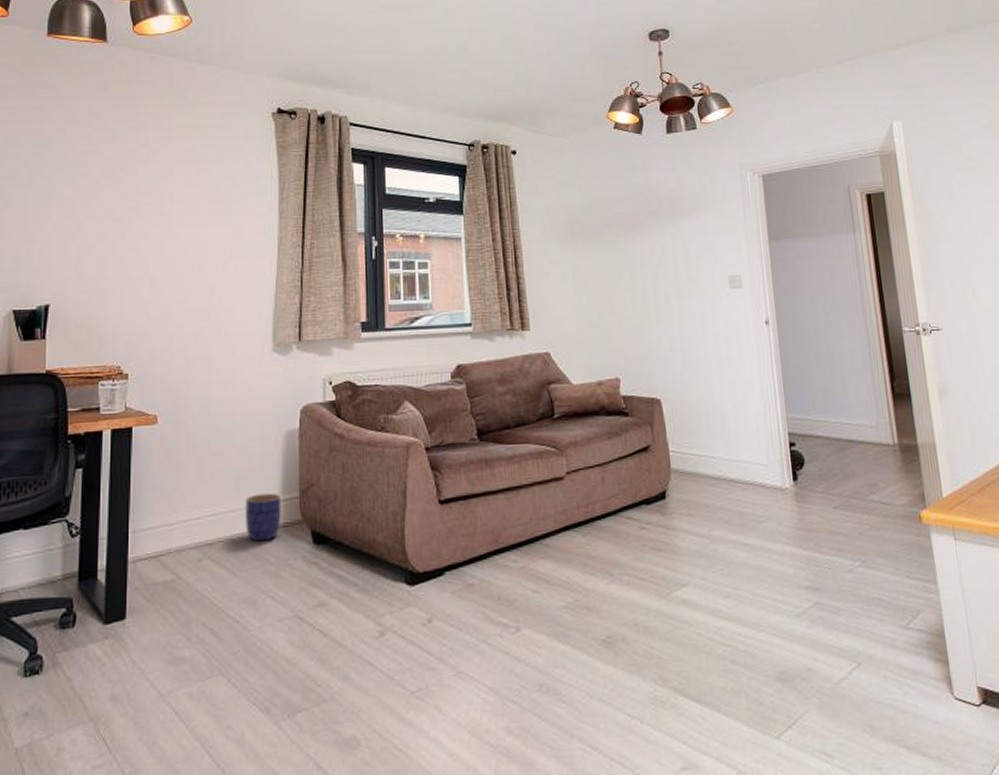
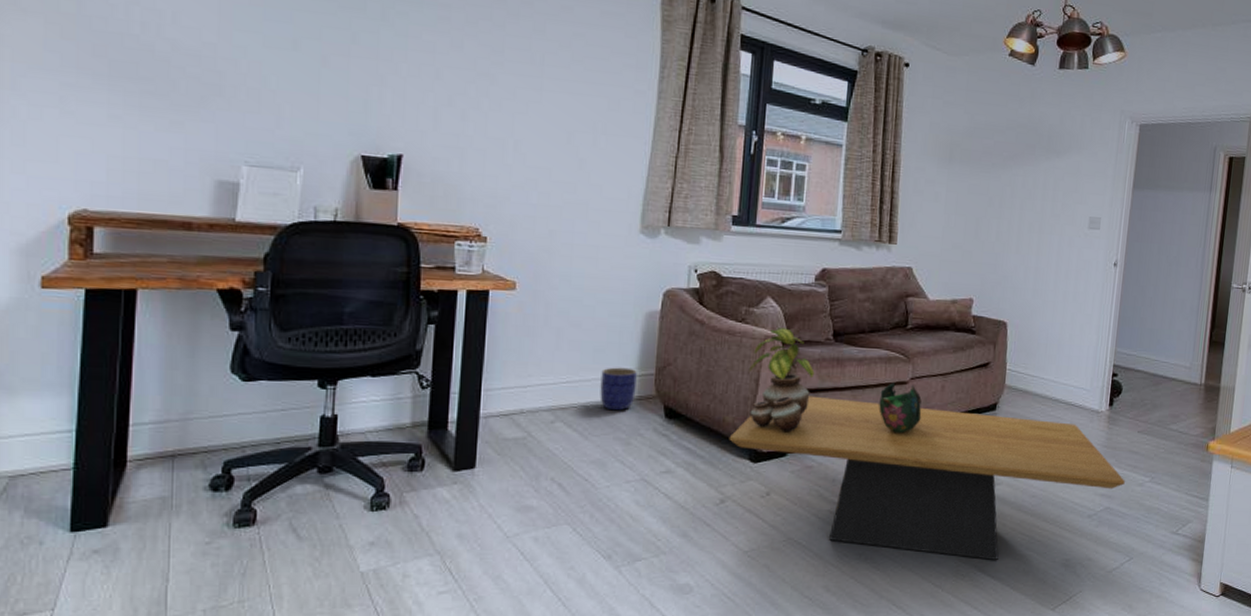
coffee table: none [381,503,831,680] -> present [729,396,1125,560]
potted plant: none [394,432,463,548] -> present [748,328,815,433]
decorative bowl: none [536,480,585,537] -> present [879,383,922,434]

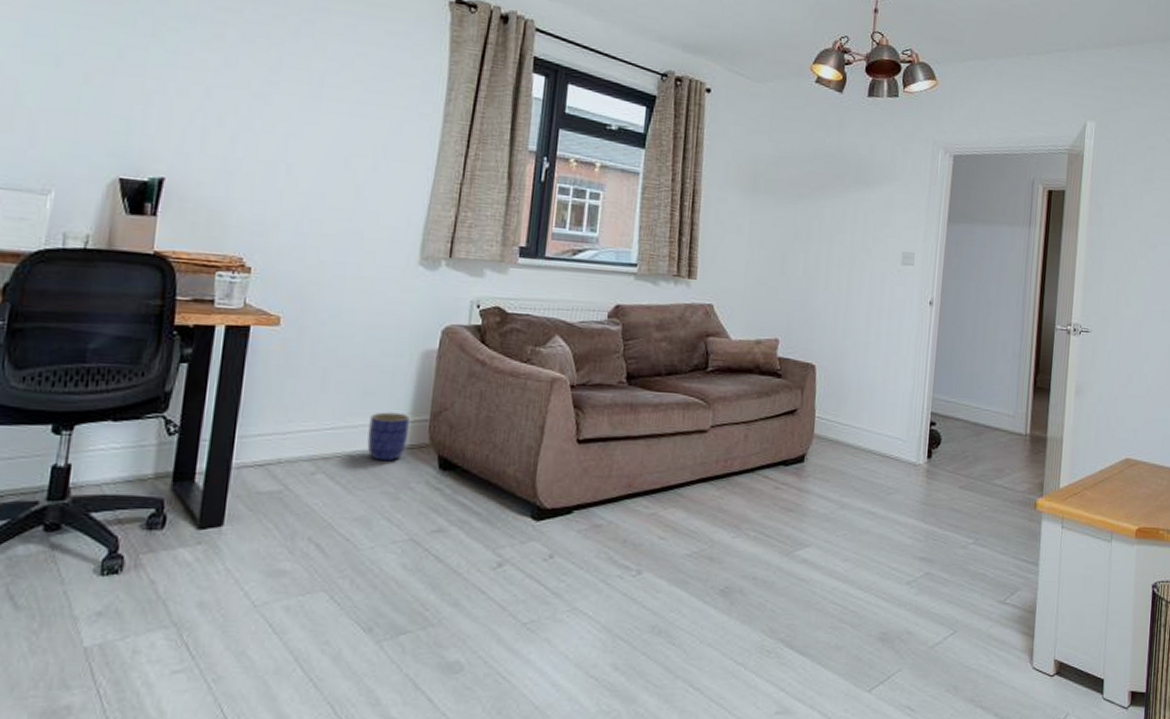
coffee table: present [729,396,1125,560] -> none [509,445,947,633]
potted plant: present [748,328,815,433] -> none [533,369,606,487]
decorative bowl: present [879,383,922,434] -> none [675,431,723,488]

